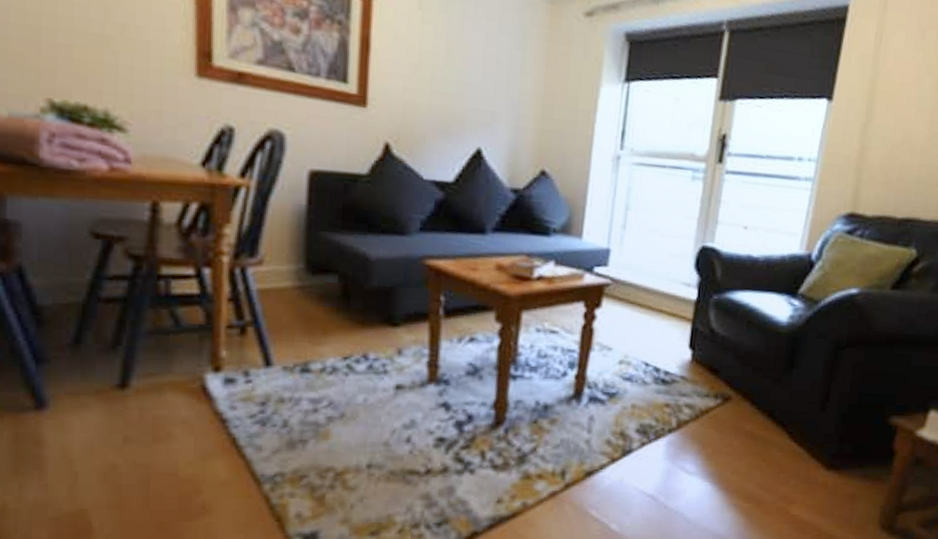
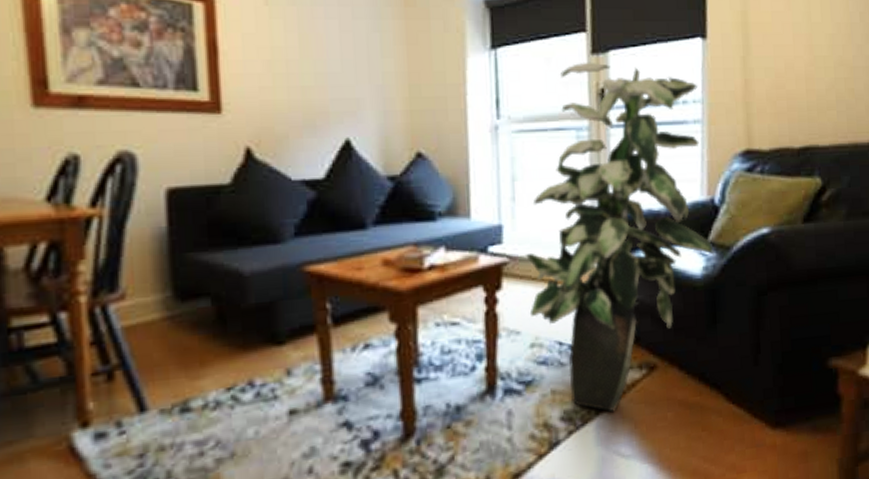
indoor plant: none [623,106,816,433] -> present [524,62,714,412]

